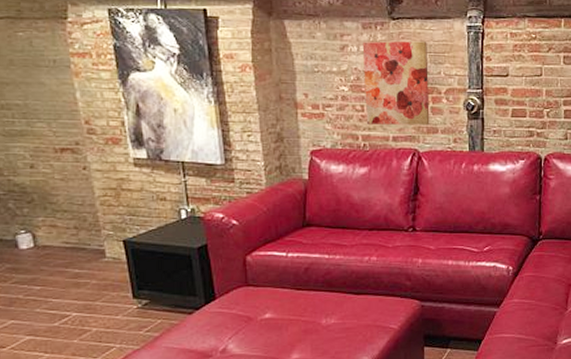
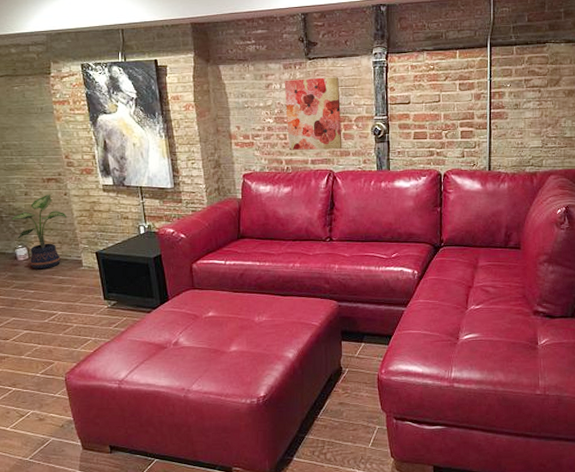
potted plant: none [12,168,85,261] -> present [12,195,66,270]

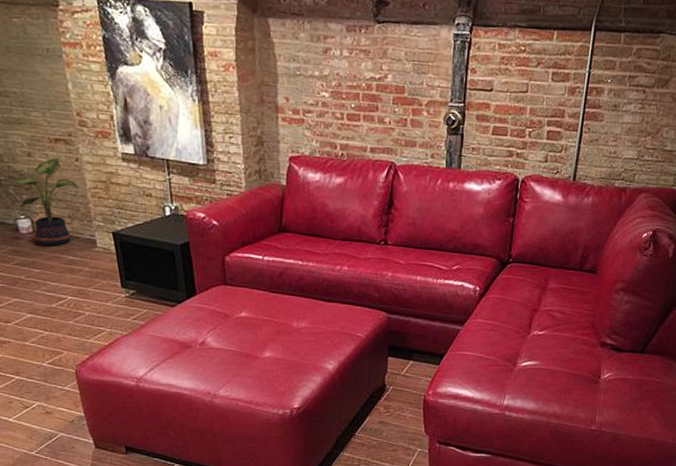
wall art: present [284,77,343,150] -> none [345,45,412,138]

